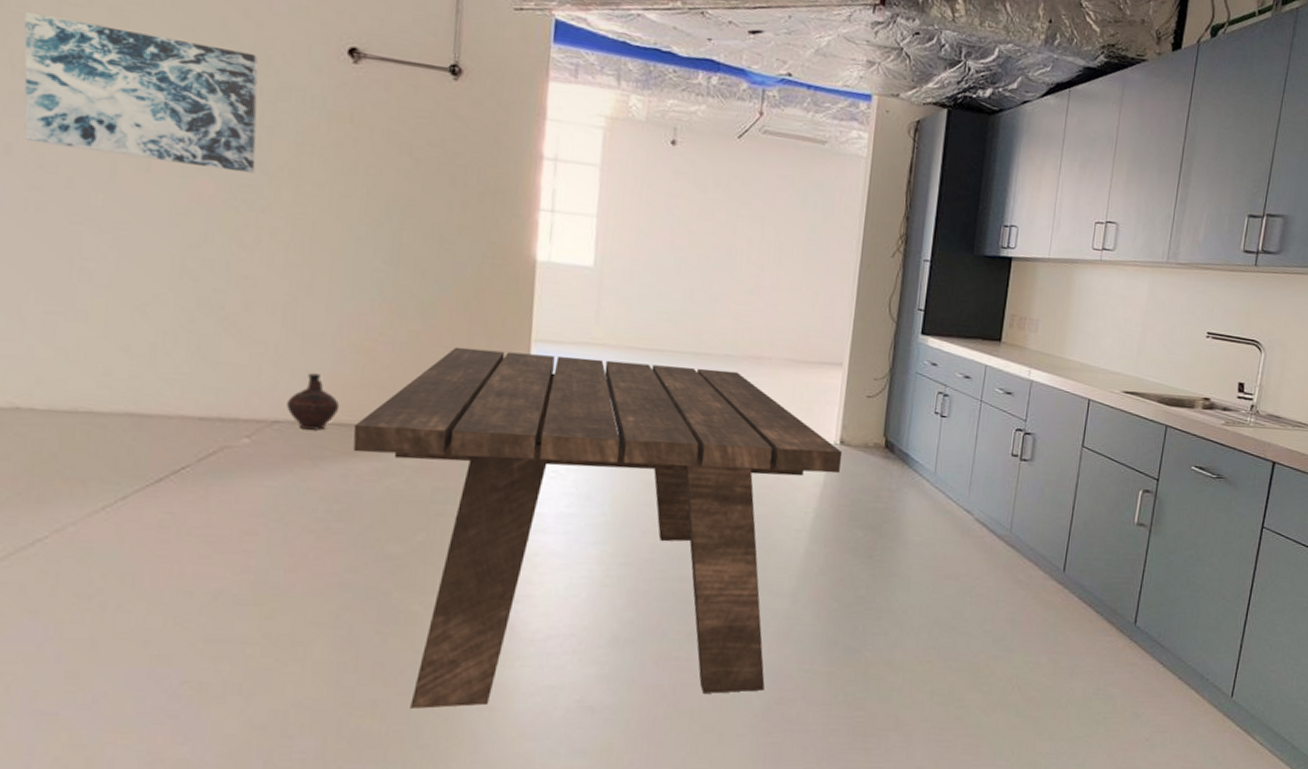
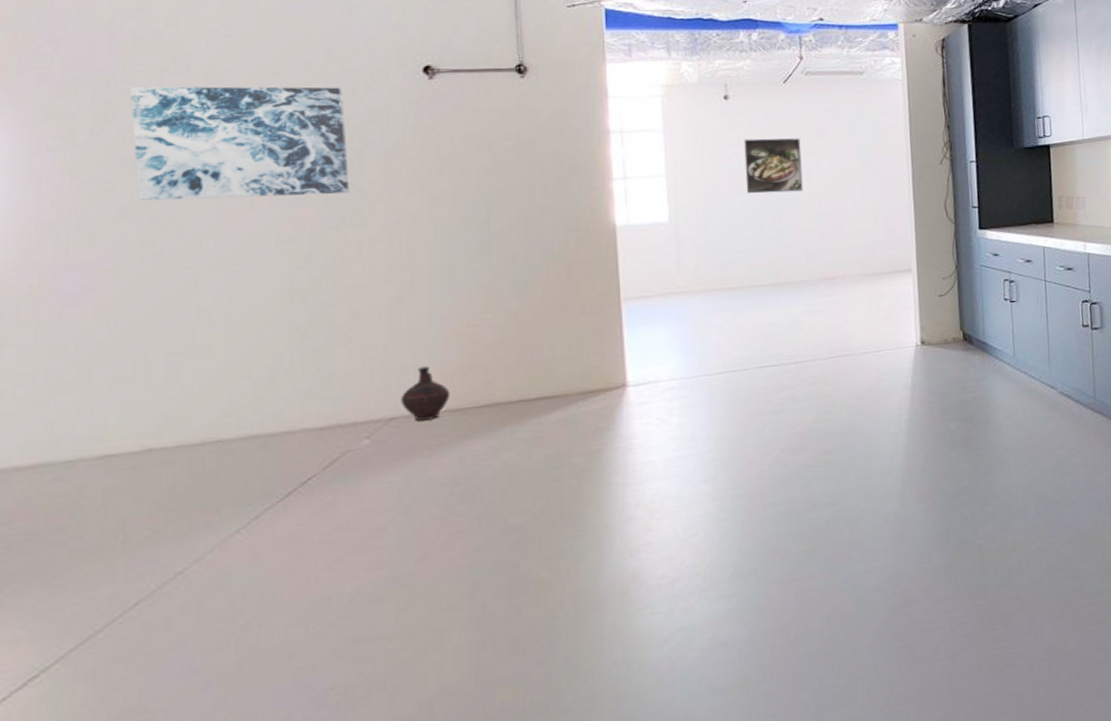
dining table: present [353,347,843,709] -> none [465,294,926,676]
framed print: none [681,192,747,260] -> present [744,138,803,194]

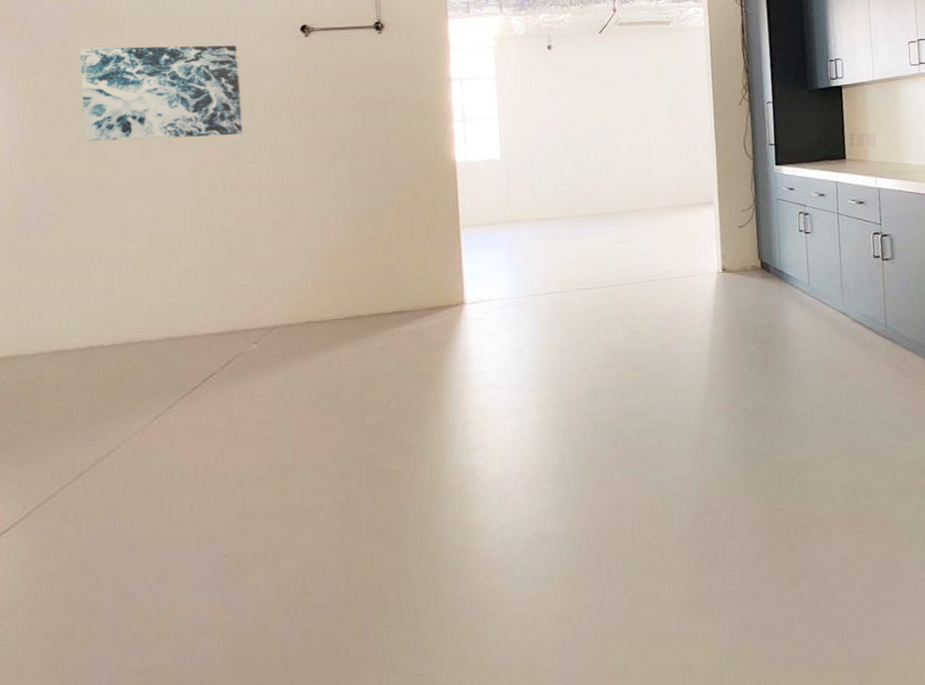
ceramic jug: present [401,366,451,421] -> none [282,283,321,330]
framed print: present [744,138,803,194] -> none [565,83,616,134]

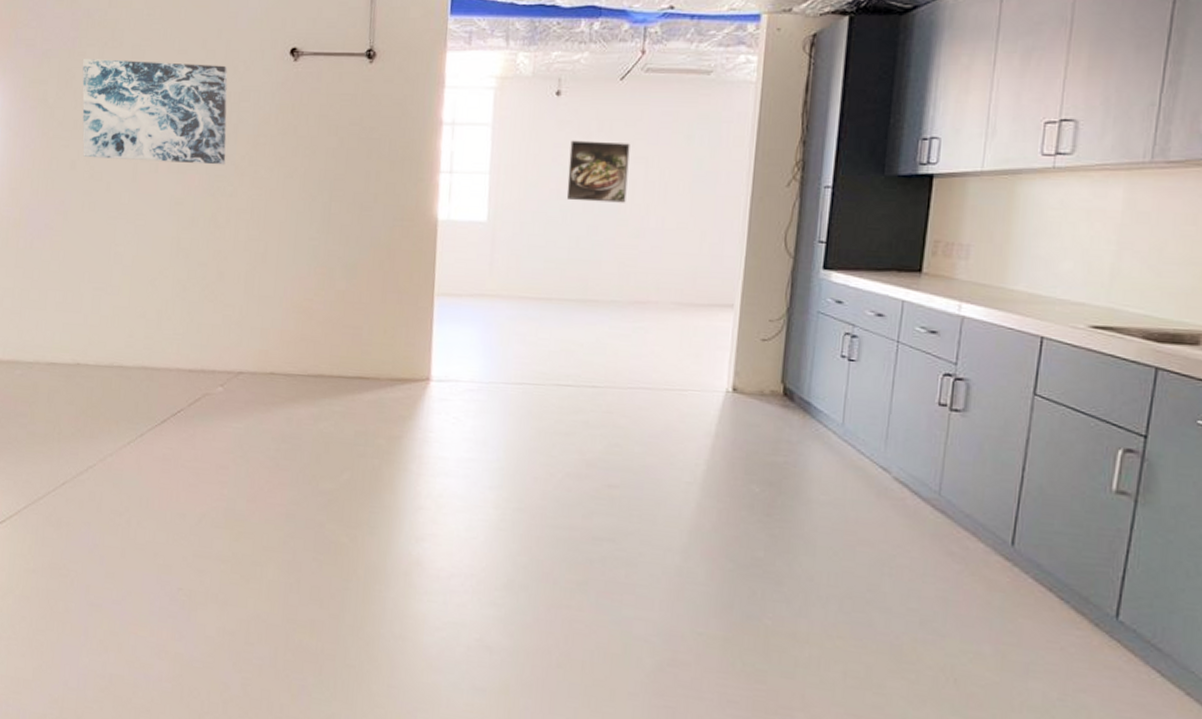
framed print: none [565,83,616,134] -> present [566,140,630,203]

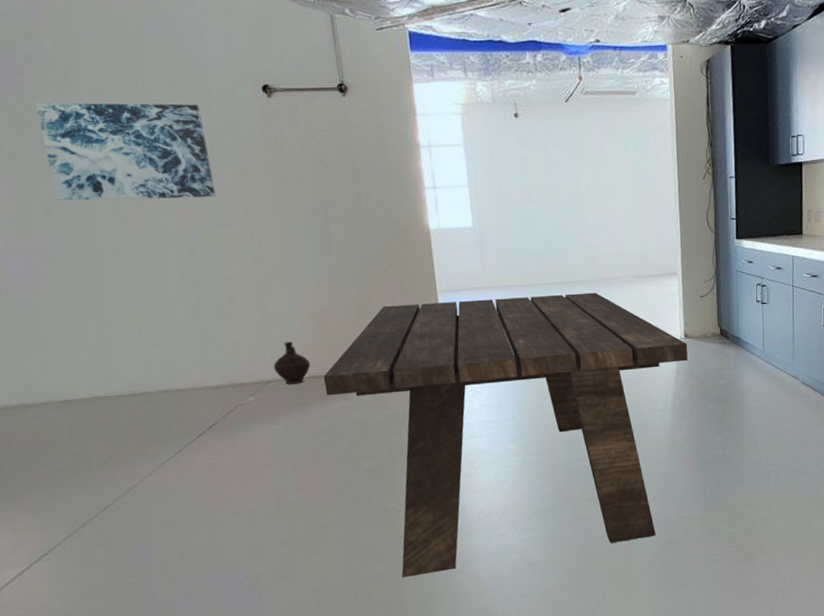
ceramic jug: none [248,330,286,380] -> present [274,341,311,384]
dining table: none [295,303,736,650] -> present [323,292,688,577]
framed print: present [566,140,630,203] -> none [532,153,584,204]

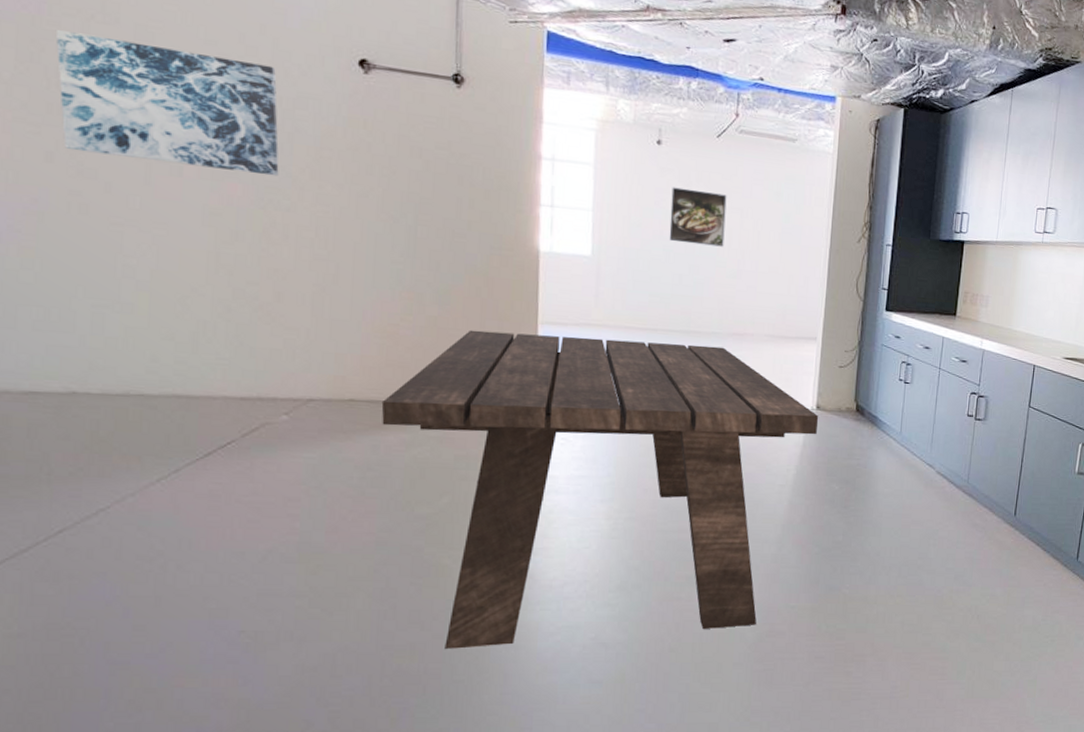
ceramic jug: present [274,341,311,384] -> none [320,356,368,407]
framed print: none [532,153,584,204] -> present [669,187,727,247]

